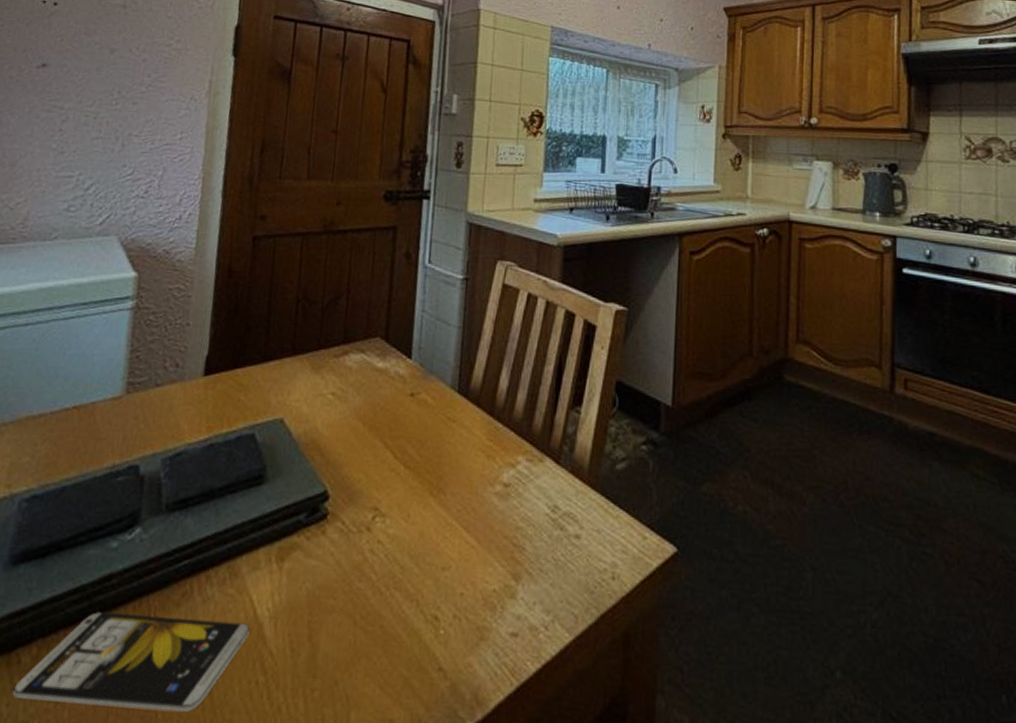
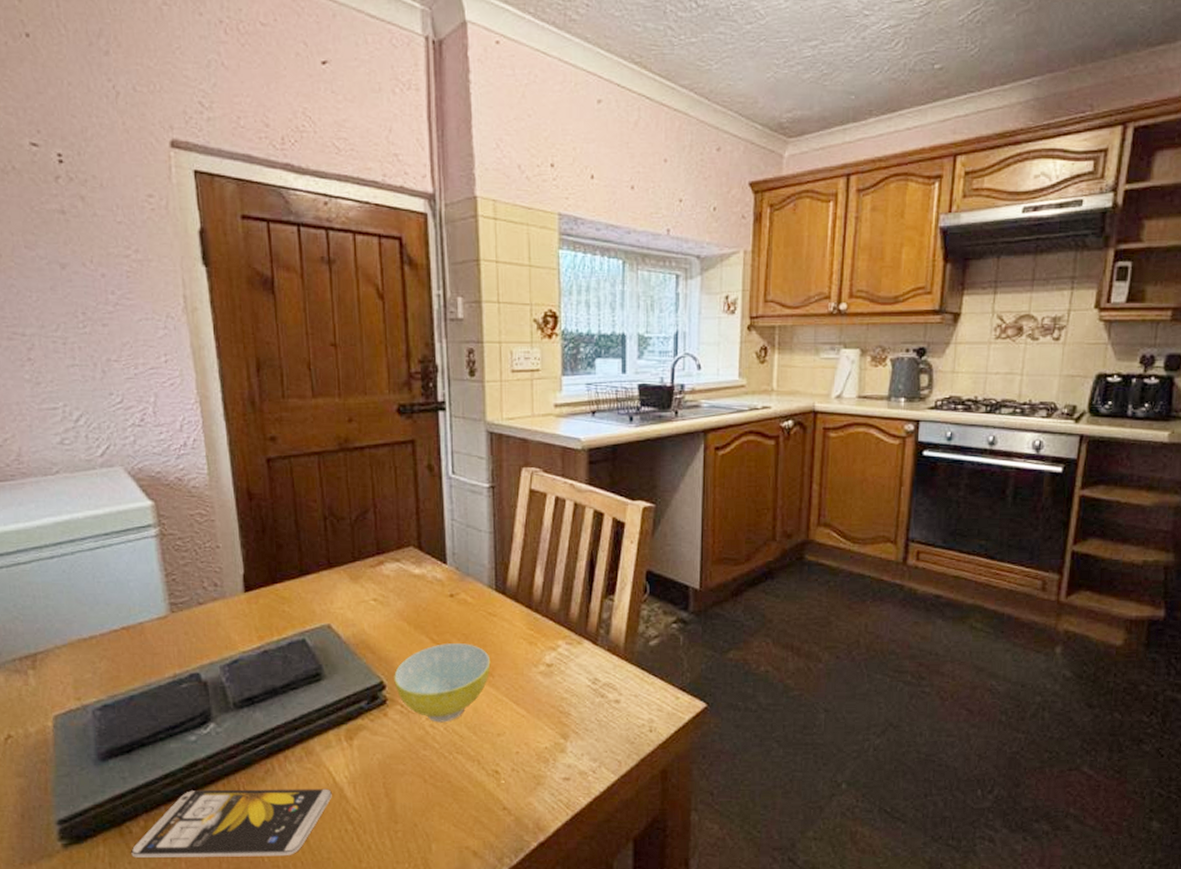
bowl: none [338,450,445,548] -> present [393,643,491,723]

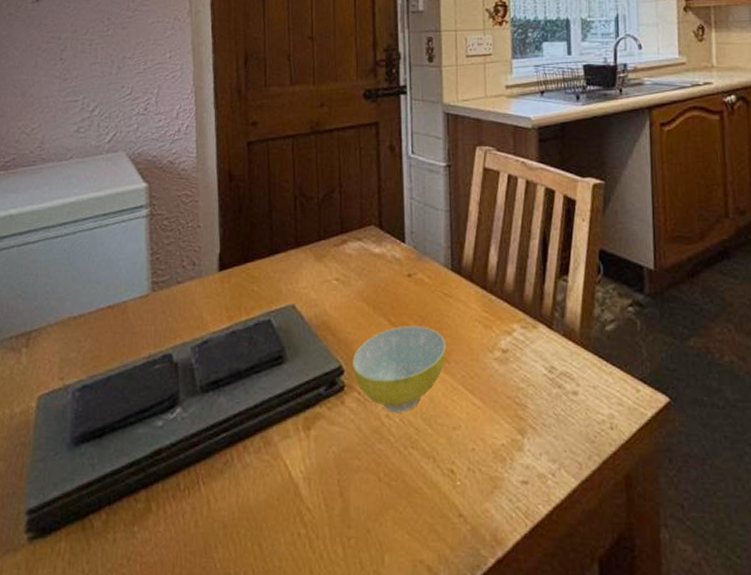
smartphone: present [131,788,332,858] -> none [90,481,287,562]

